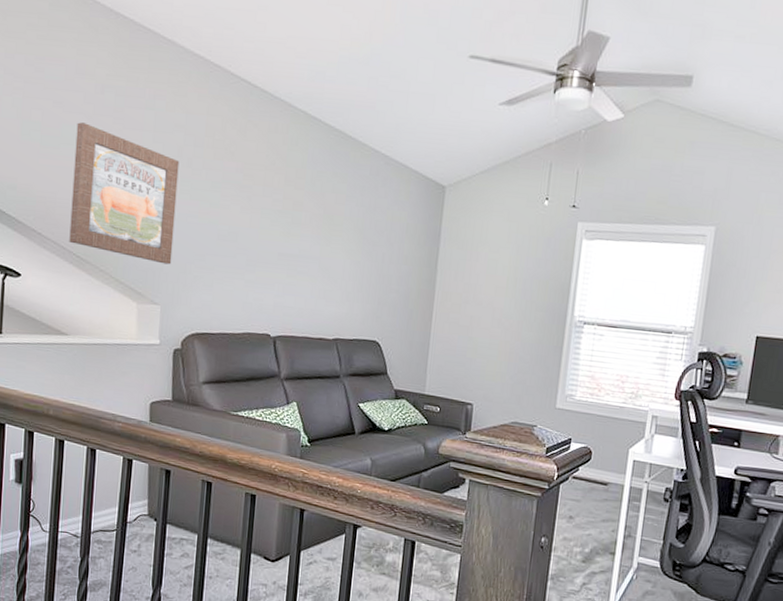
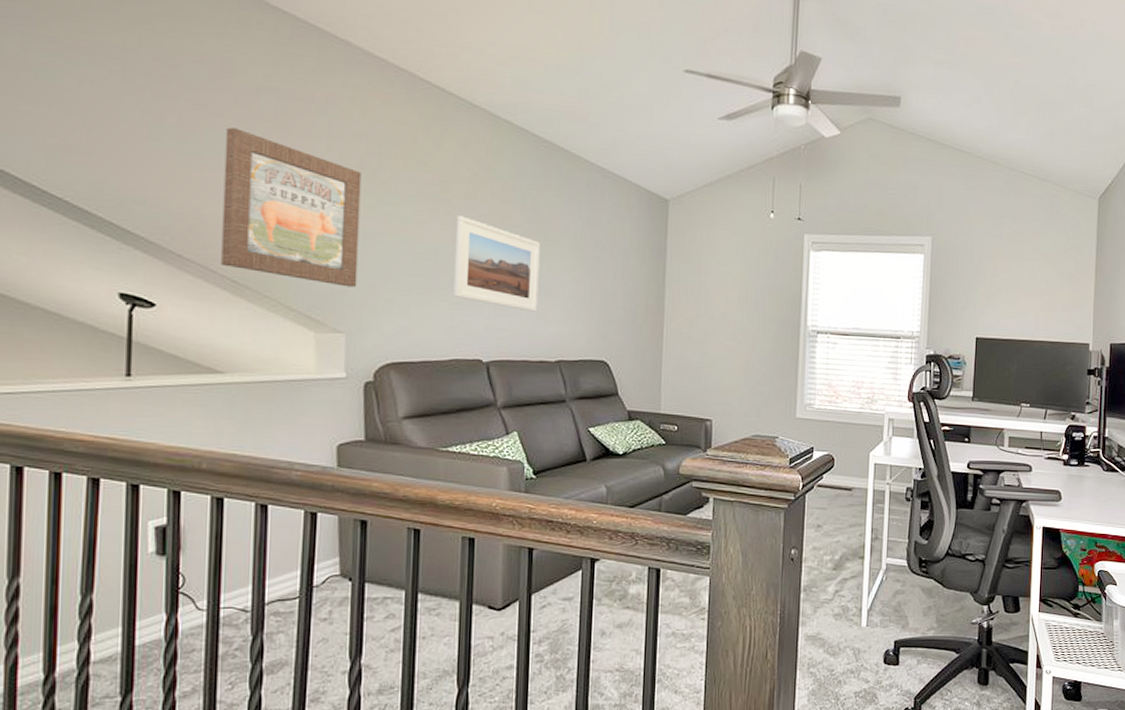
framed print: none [249,201,326,292] -> present [453,215,540,312]

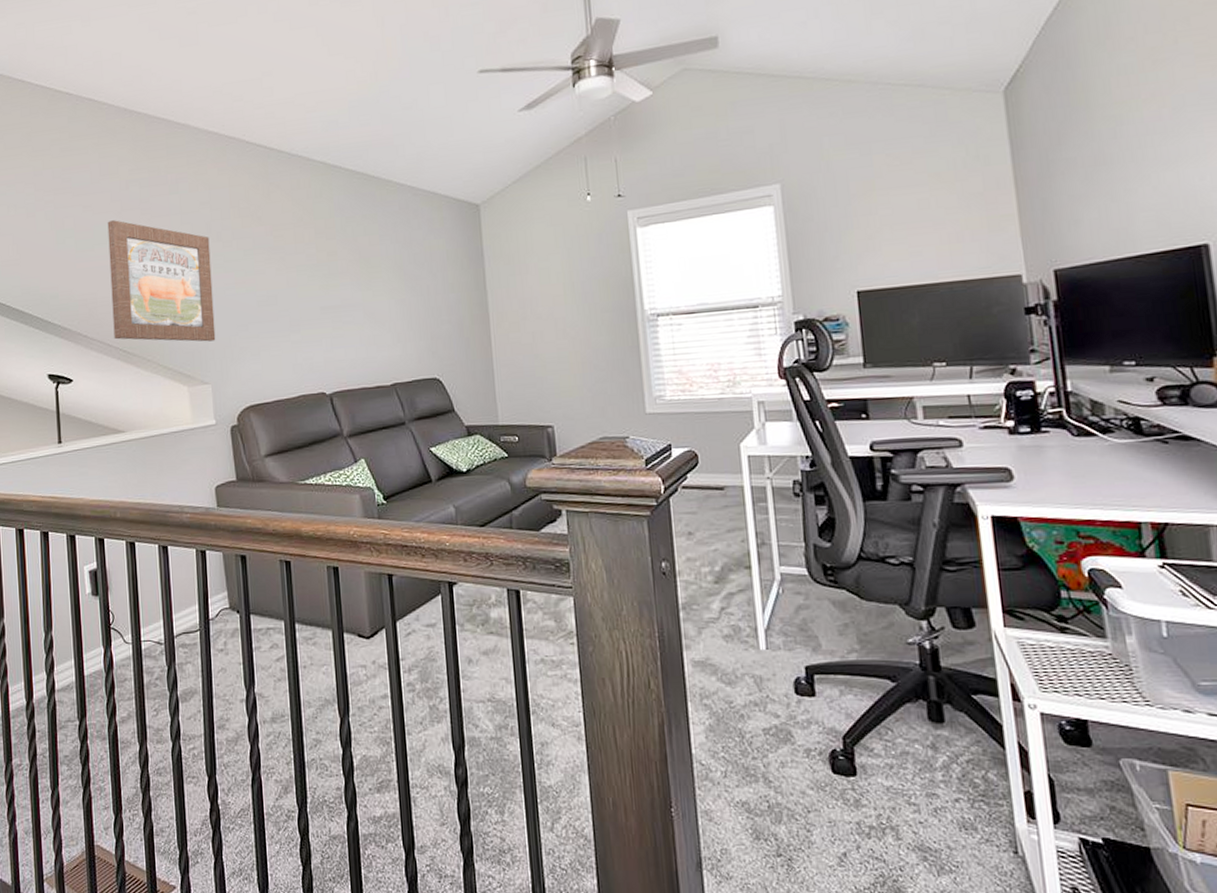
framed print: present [453,215,540,312] -> none [289,259,369,340]

